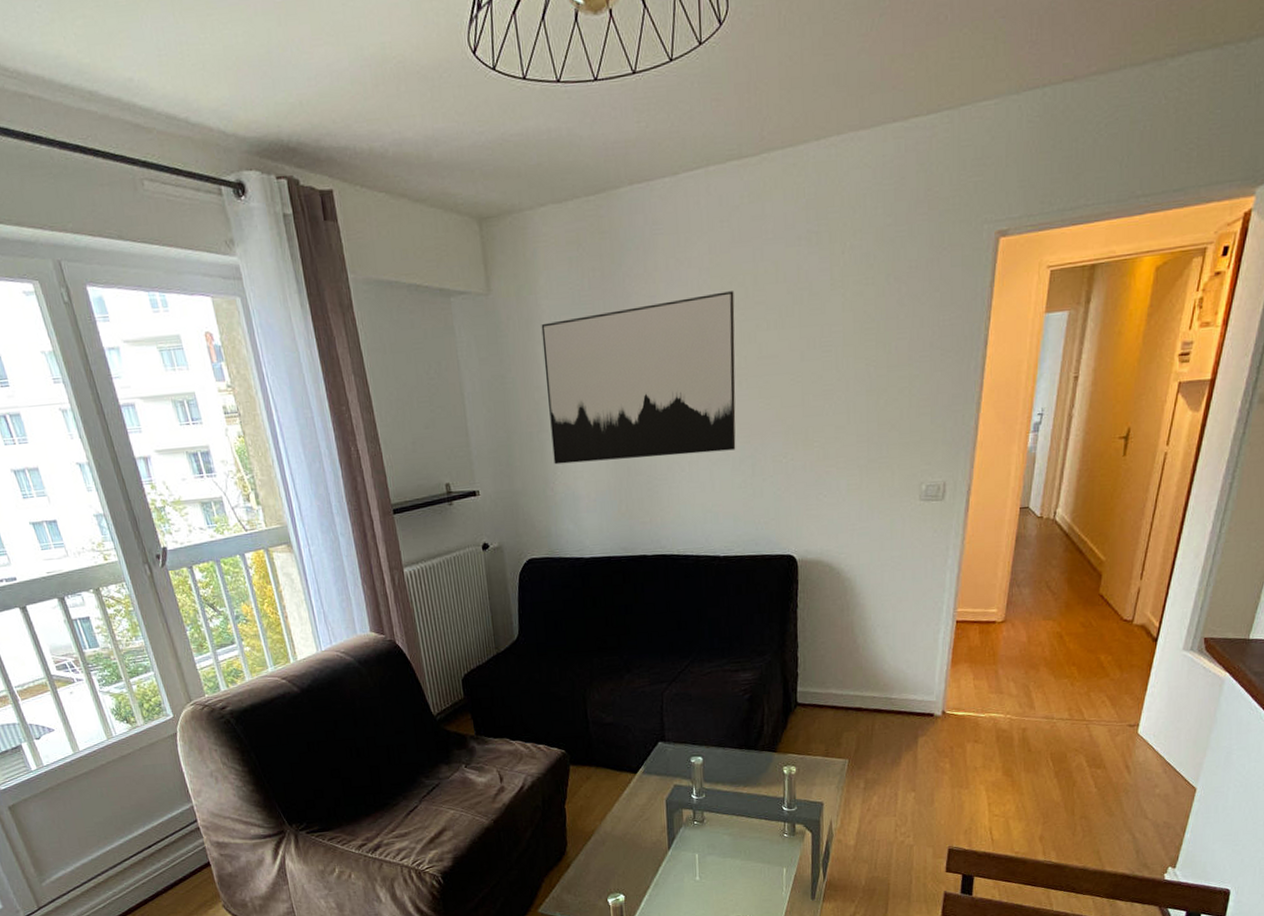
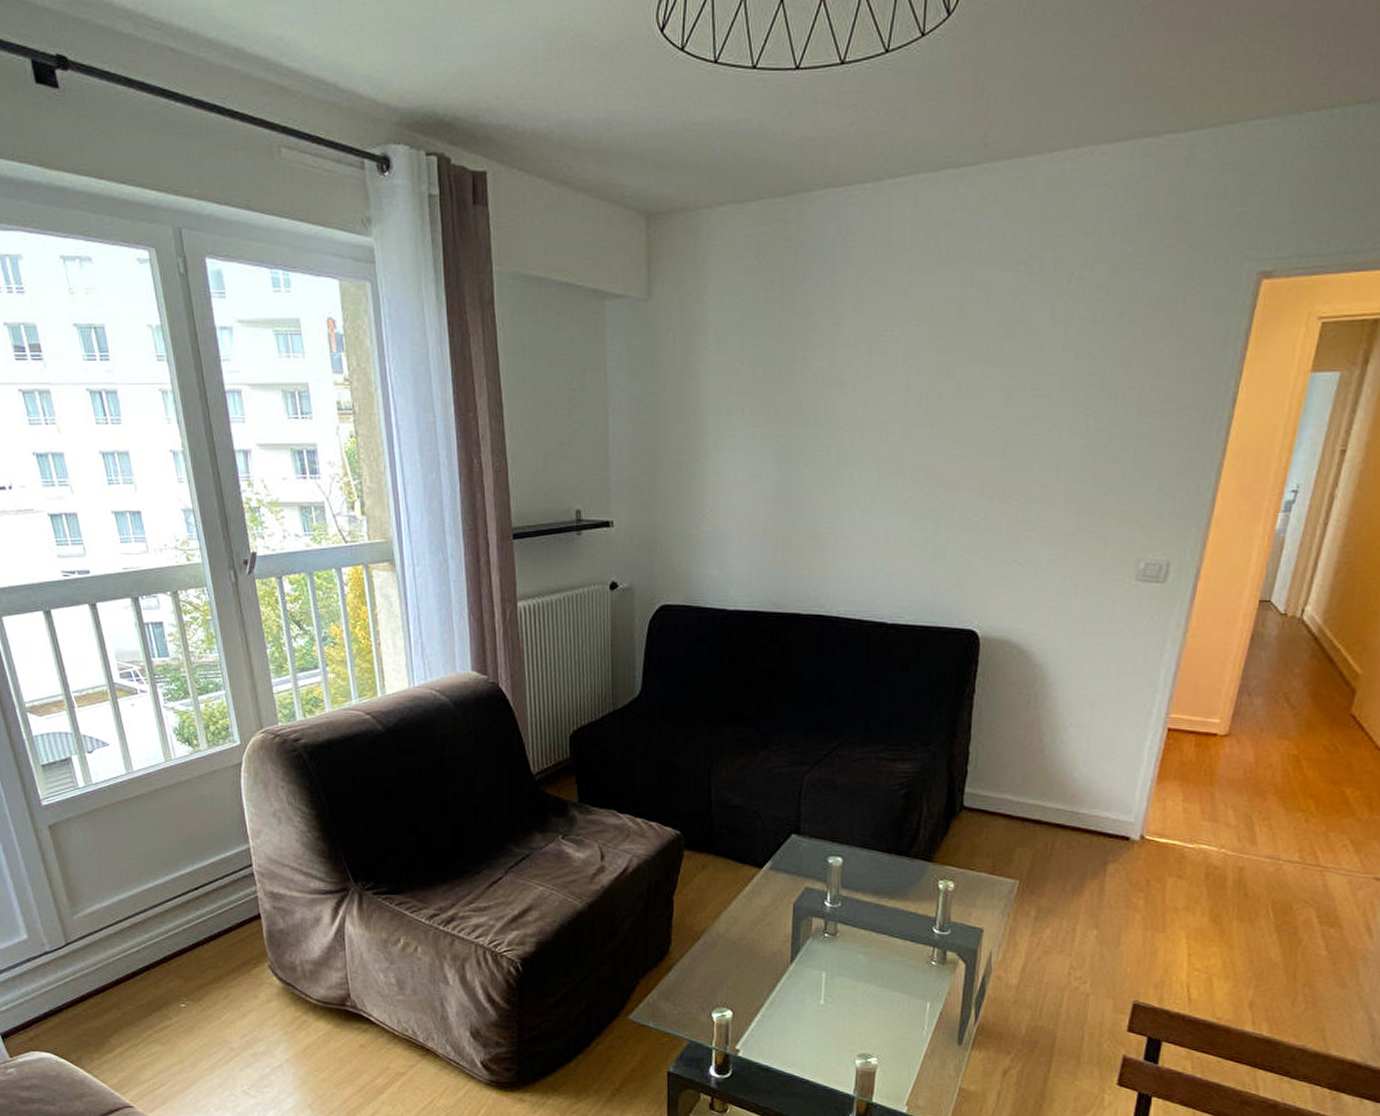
wall art: present [541,291,736,465] -> none [703,317,934,501]

